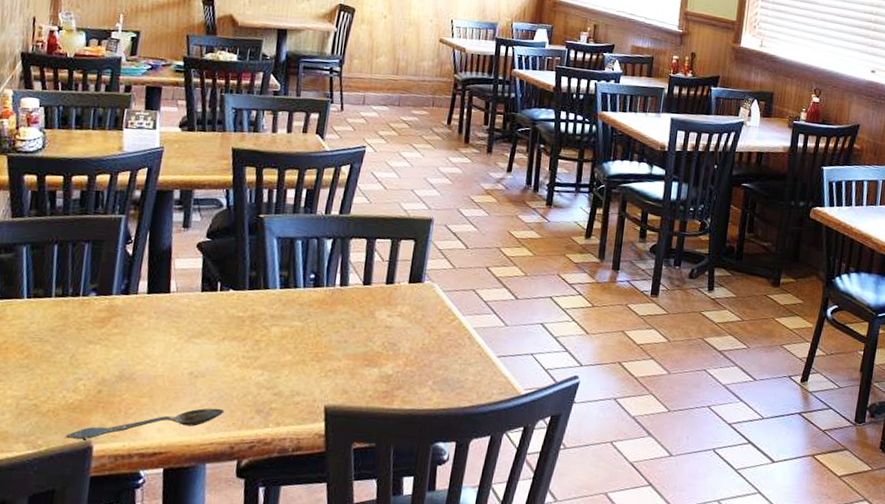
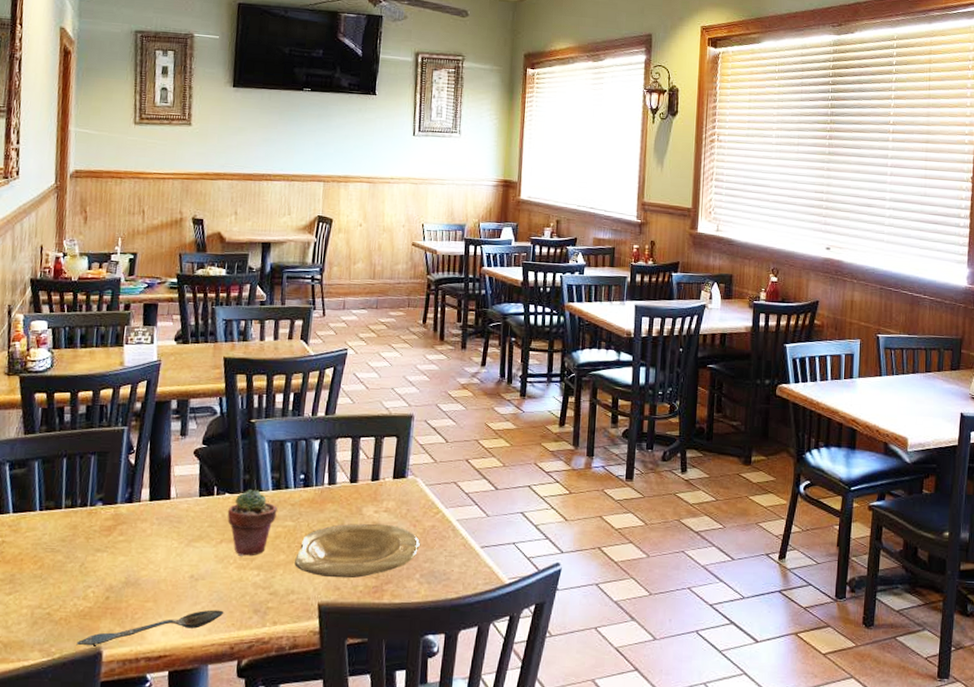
potted succulent: none [230,287,285,355] -> present [227,490,277,556]
plate: none [301,327,435,383] -> present [295,523,421,579]

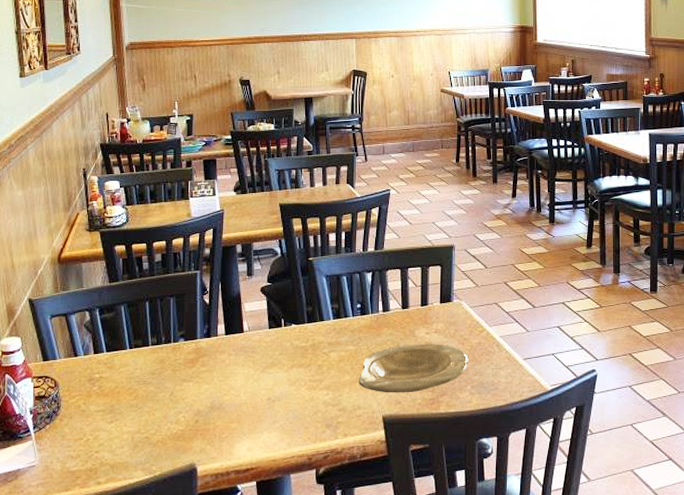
spoon: present [76,609,224,646] -> none [173,426,300,464]
potted succulent: present [227,490,277,556] -> none [295,320,339,379]

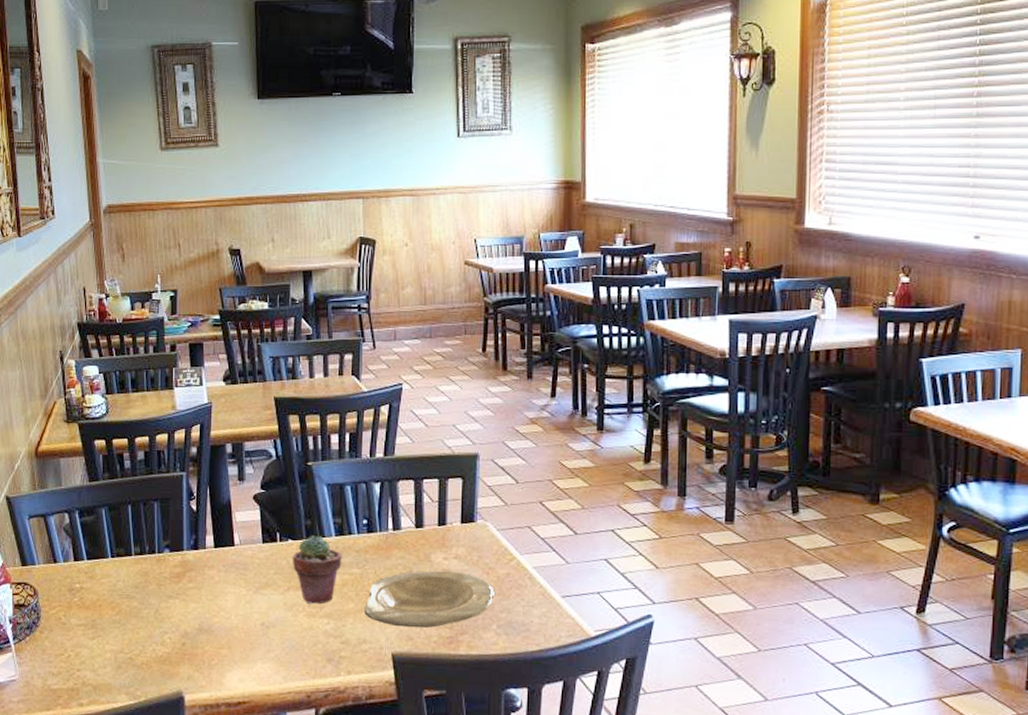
potted succulent: none [295,320,339,379] -> present [292,536,342,604]

